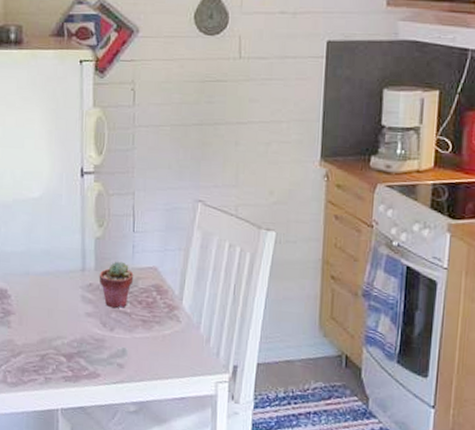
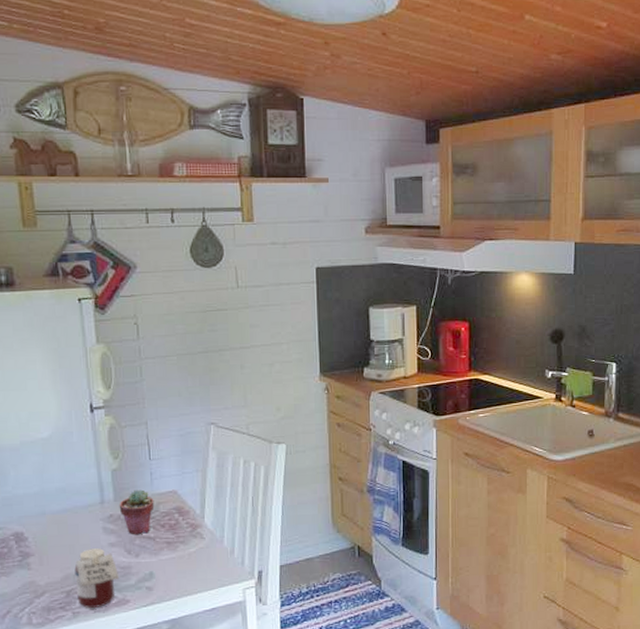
jar: none [50,315,93,377] -> present [74,548,120,608]

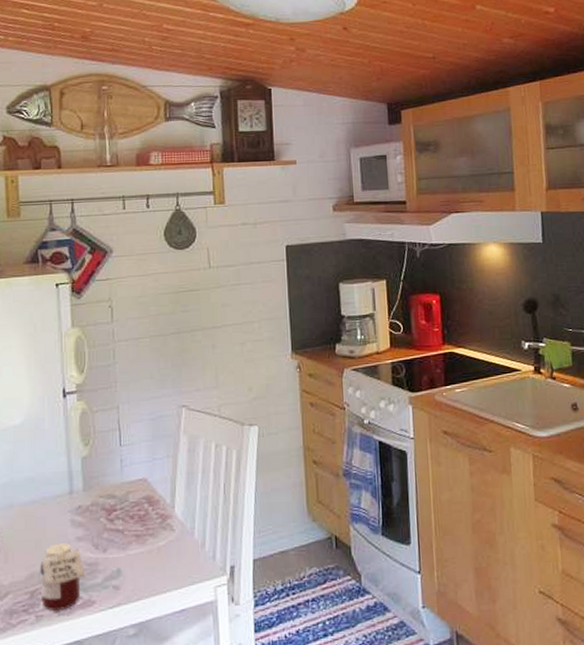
potted succulent: present [119,489,155,535] -> none [88,478,124,528]

